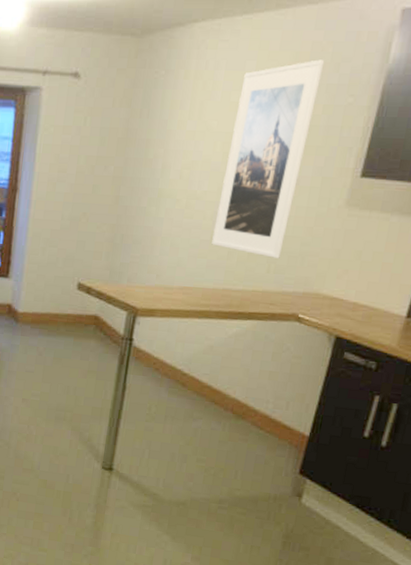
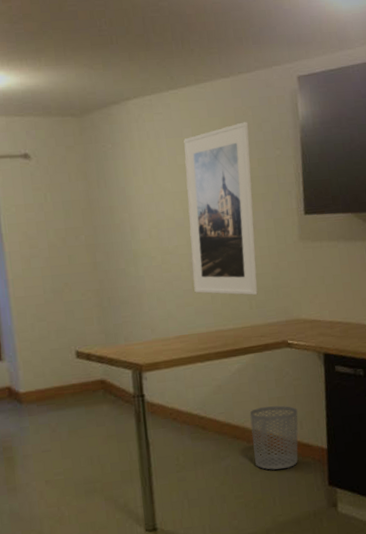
waste bin: none [227,377,288,447] -> present [249,405,298,470]

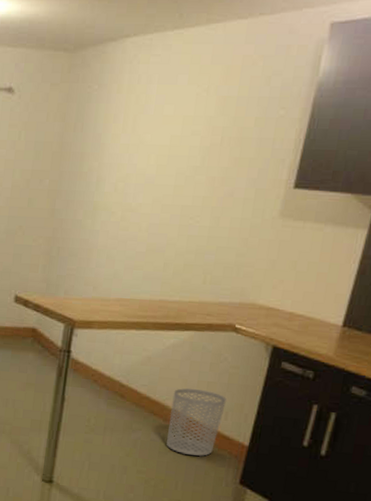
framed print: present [184,122,258,295] -> none [147,73,256,269]

